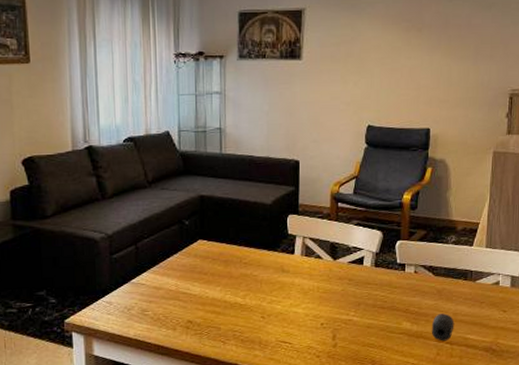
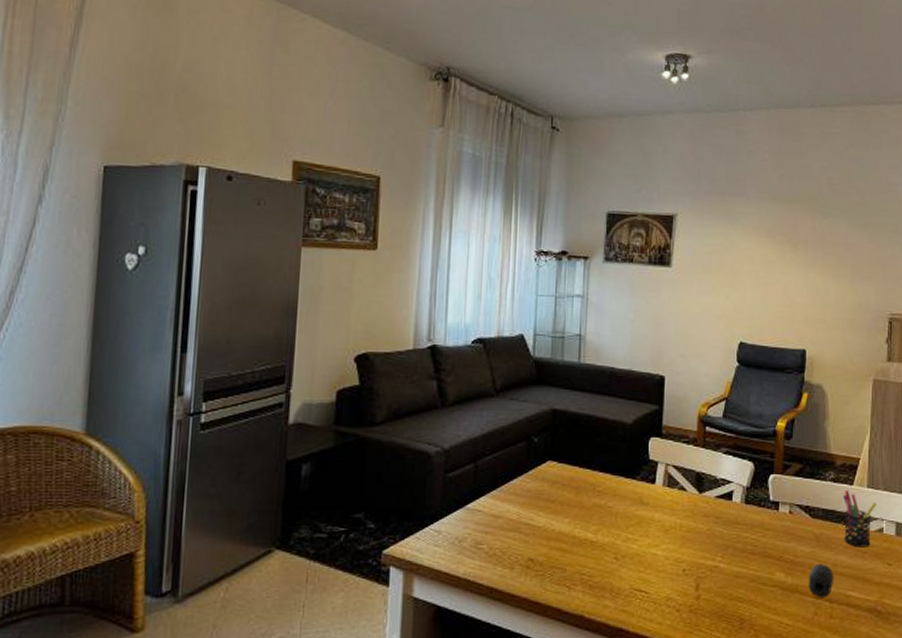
pen holder: none [464,251,494,299] -> present [843,490,876,548]

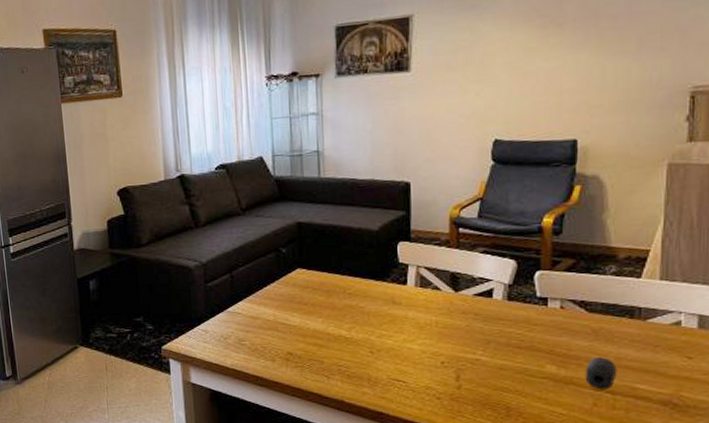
pen holder: present [843,490,876,548] -> none [628,283,672,341]

